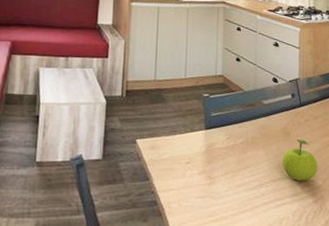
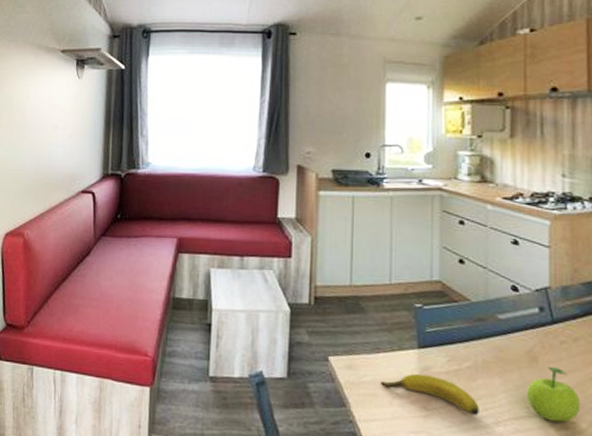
banana: none [177,150,249,181] -> present [381,373,479,416]

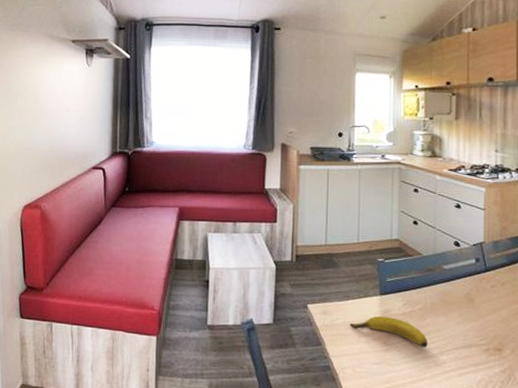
fruit: present [527,367,581,423] -> none [465,306,506,350]

